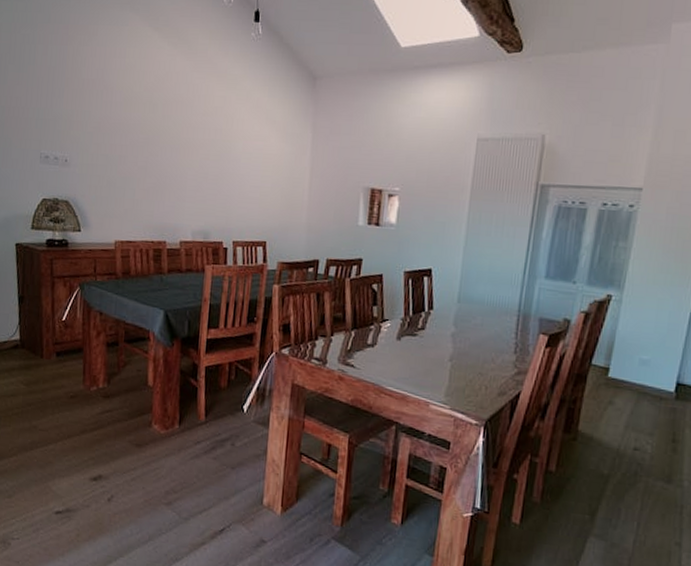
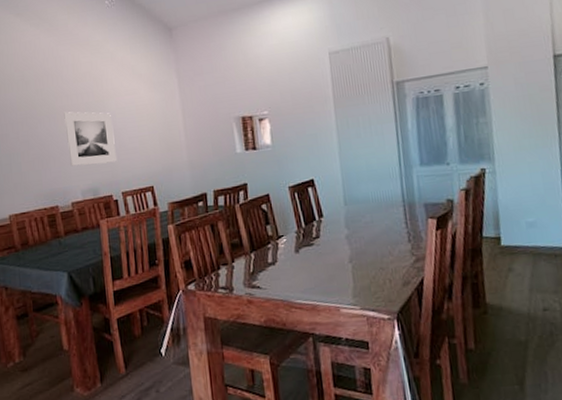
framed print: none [185,146,236,209] -> present [64,111,117,167]

